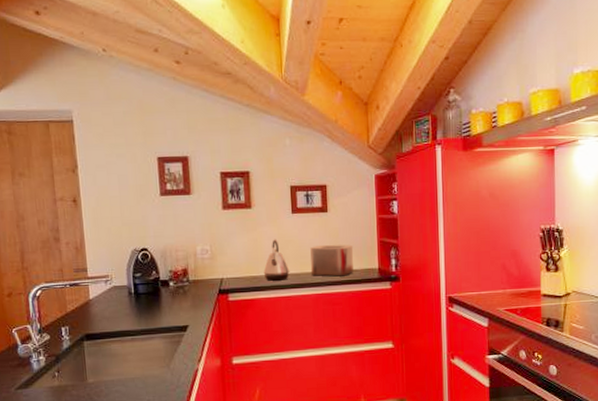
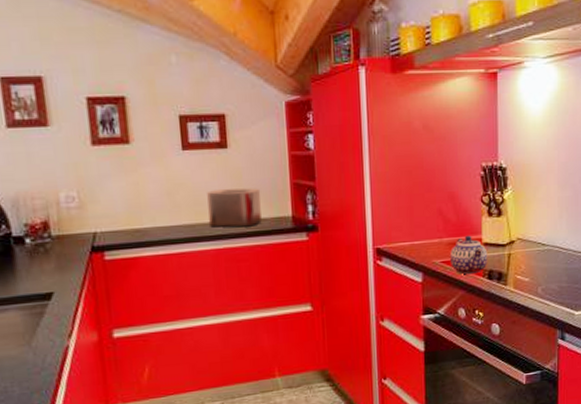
kettle: present [263,239,290,281] -> none [148,182,182,235]
teapot: none [511,287,546,322] -> present [449,235,488,275]

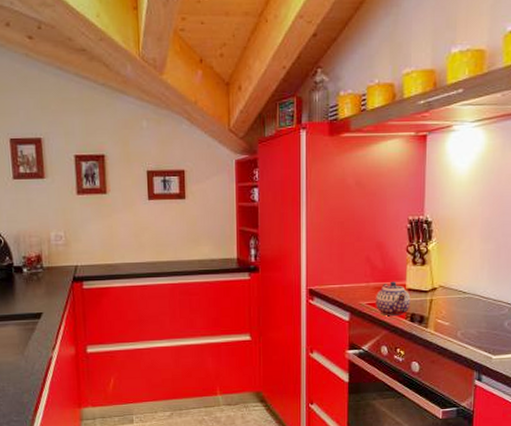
toaster: present [207,188,262,228] -> none [166,232,212,266]

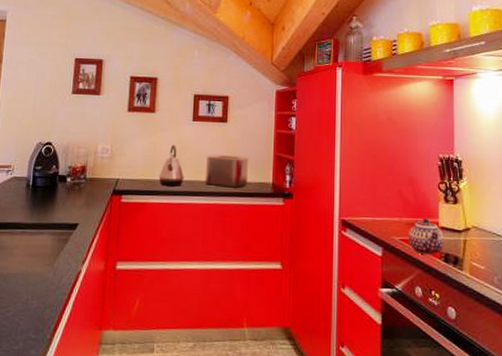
kettle: none [118,226,146,269] -> present [158,144,185,187]
toaster: none [166,232,212,266] -> present [204,154,249,188]

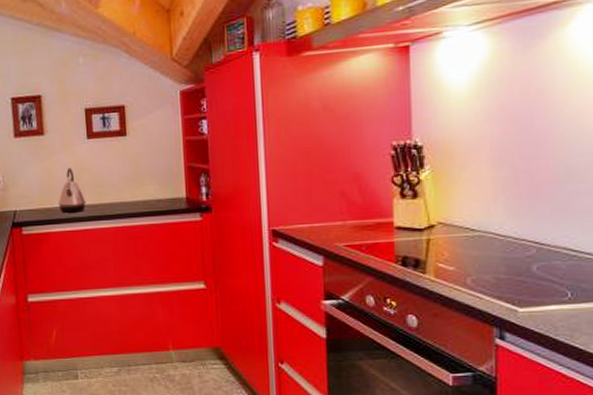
toaster: present [204,154,249,188] -> none [108,171,157,208]
teapot: present [408,218,444,256] -> none [354,218,401,260]

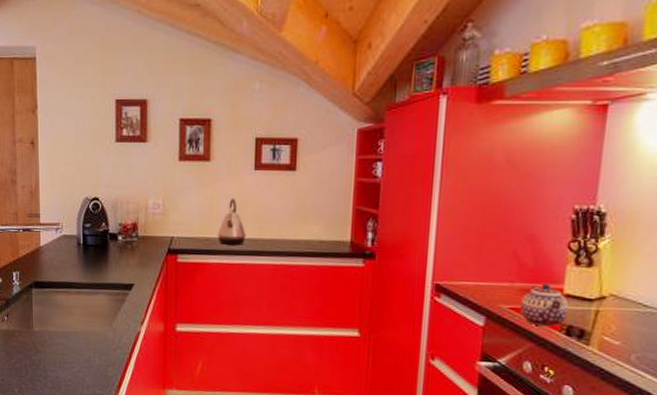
teapot: none [354,218,401,260] -> present [519,283,569,327]

